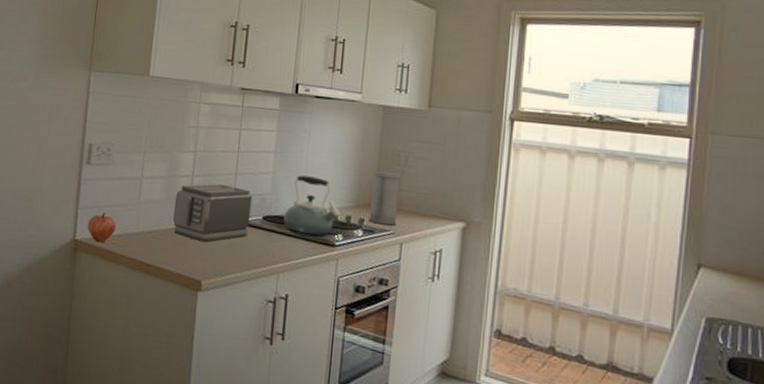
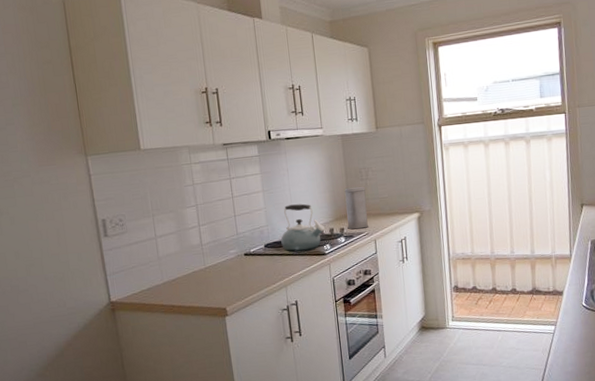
fruit: present [87,212,117,243] -> none [118,273,145,300]
toaster: present [173,183,253,242] -> none [189,226,255,277]

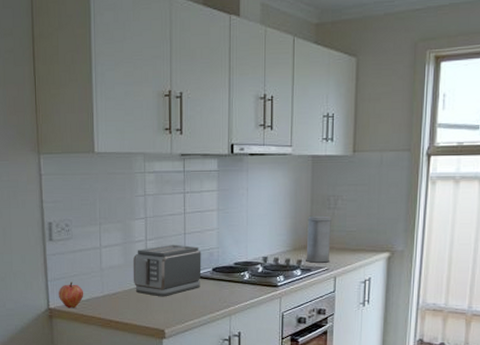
fruit: none [118,273,145,300] -> present [58,282,84,309]
toaster: none [189,226,255,277] -> present [134,244,202,296]
kettle: present [281,203,325,253] -> none [231,228,280,282]

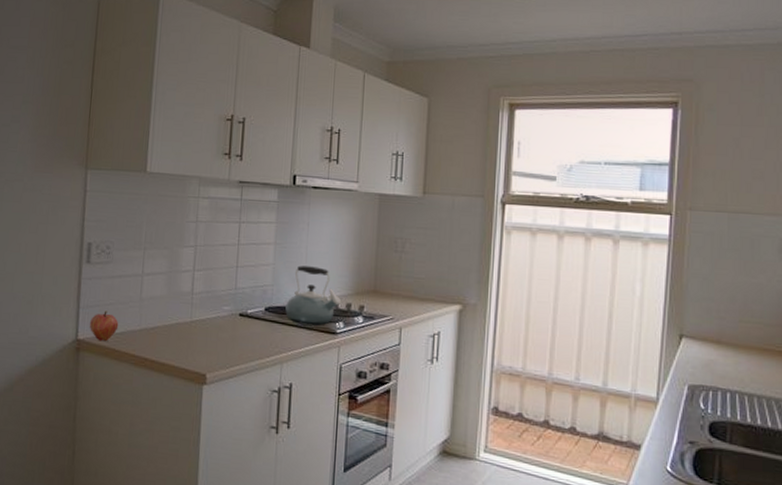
toaster: present [134,244,202,296] -> none [176,277,254,336]
kettle: none [231,228,280,282] -> present [285,265,341,327]
canister: present [306,215,331,263] -> none [369,257,398,311]

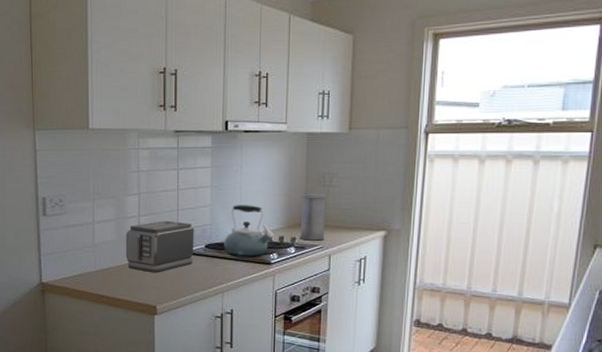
fruit: present [89,311,119,342] -> none [50,256,76,283]
toaster: none [176,277,254,336] -> present [126,220,194,272]
canister: none [369,257,398,311] -> present [300,193,326,241]

